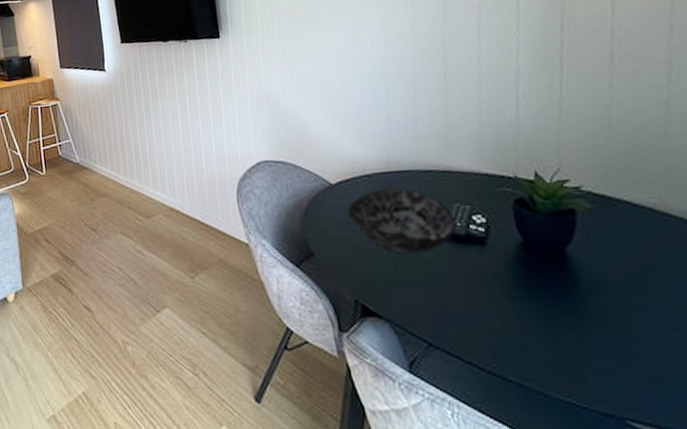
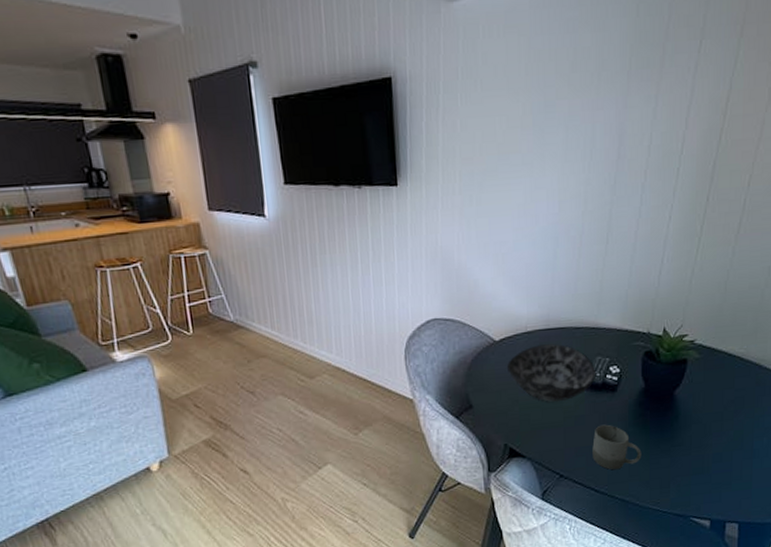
cup: none [465,284,536,344] -> present [592,424,642,470]

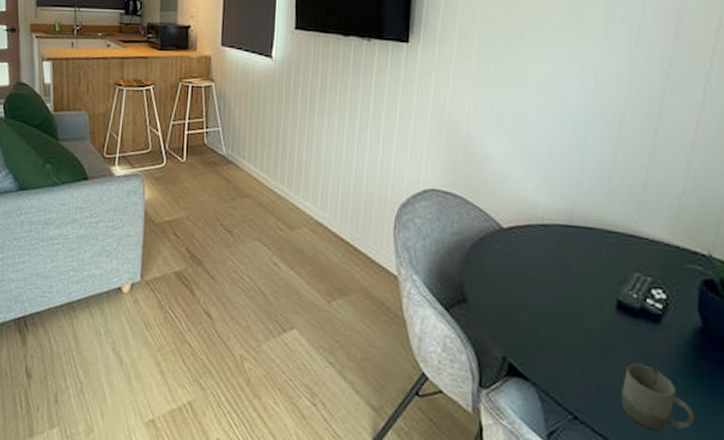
bowl: present [506,343,595,402] -> none [513,242,631,320]

